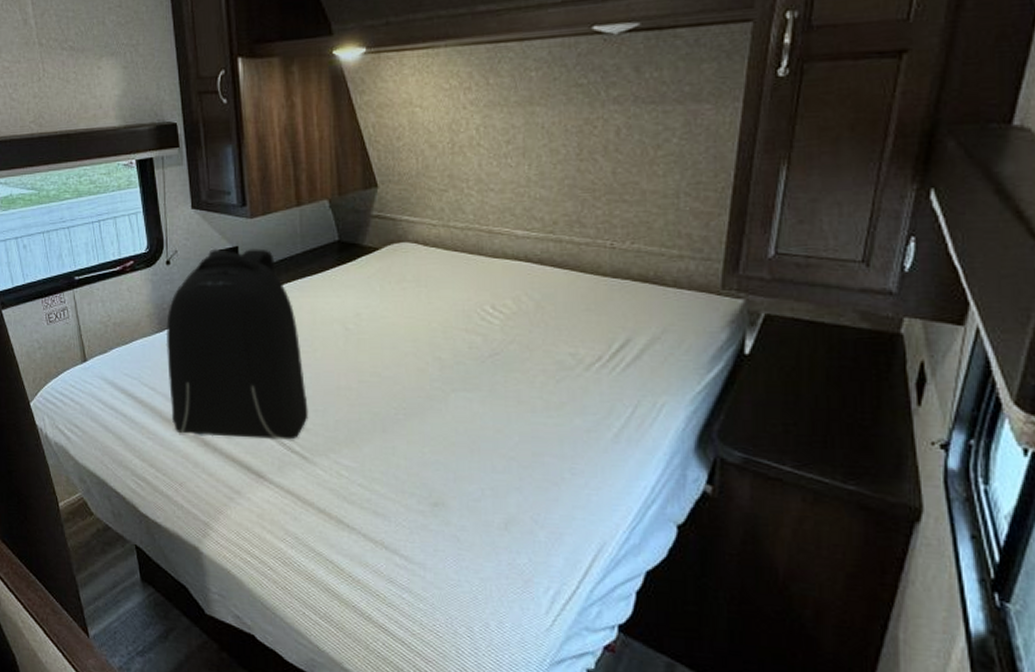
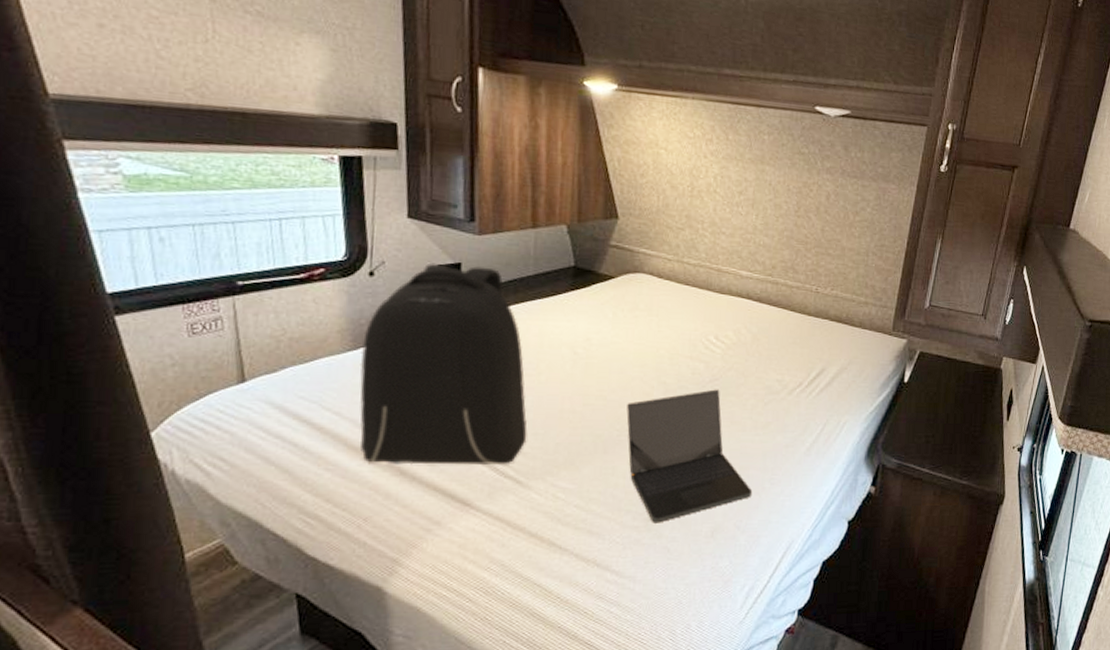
laptop: none [402,365,550,509] -> present [626,389,753,523]

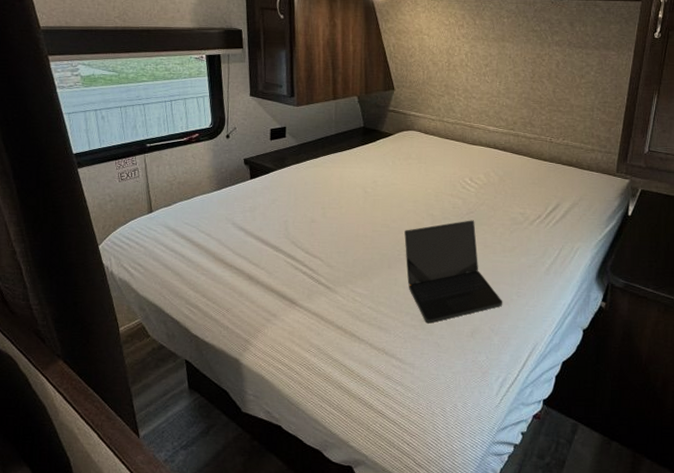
backpack: present [360,264,527,465] -> none [222,128,334,274]

